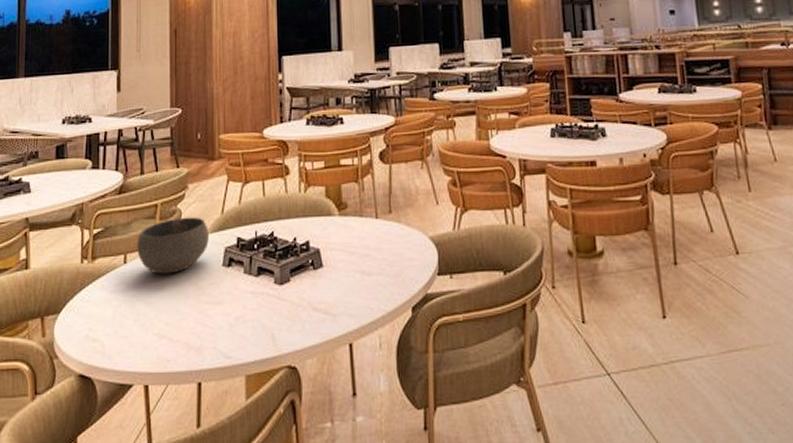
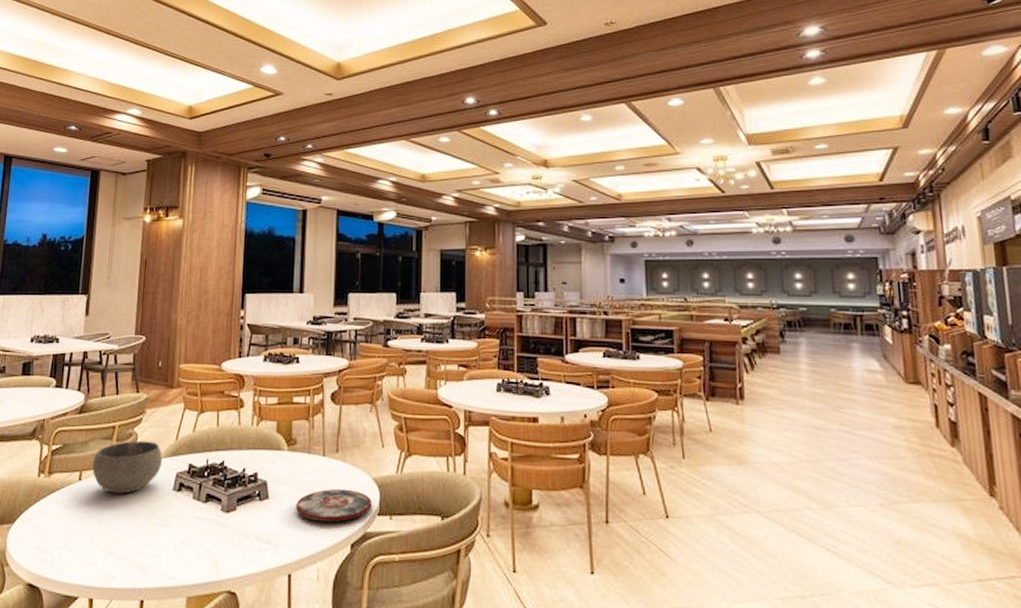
plate: none [352,250,431,287] -> present [296,488,373,522]

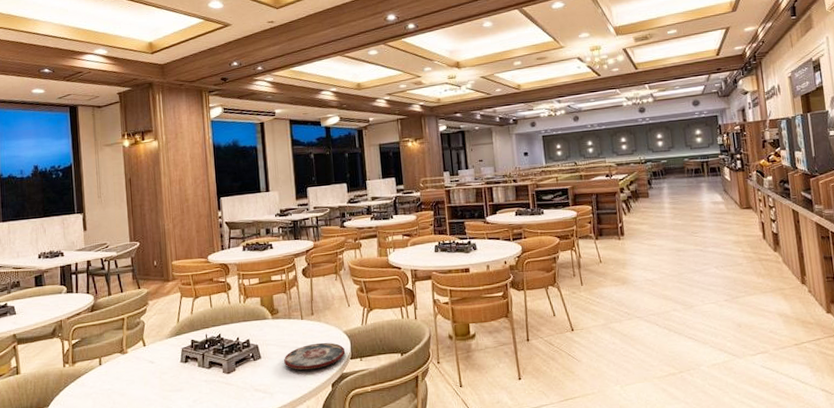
bowl: present [92,440,162,494] -> none [109,326,168,372]

